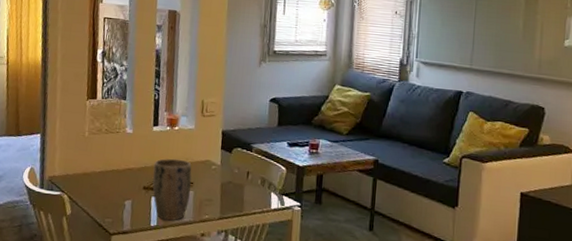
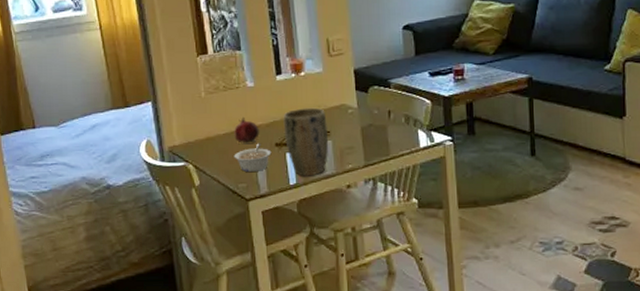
legume: none [105,184,139,210] -> present [234,143,272,172]
fruit: none [108,158,131,183] -> present [234,116,260,143]

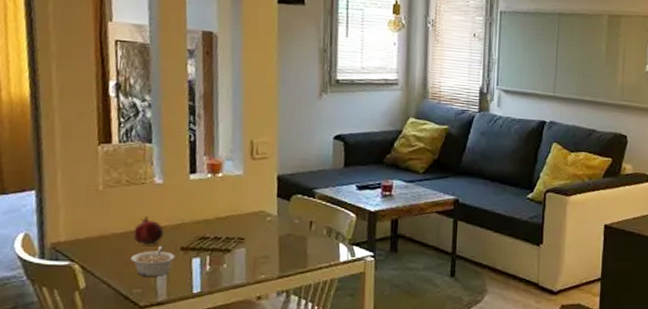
plant pot: present [283,107,328,177] -> none [192,211,242,285]

